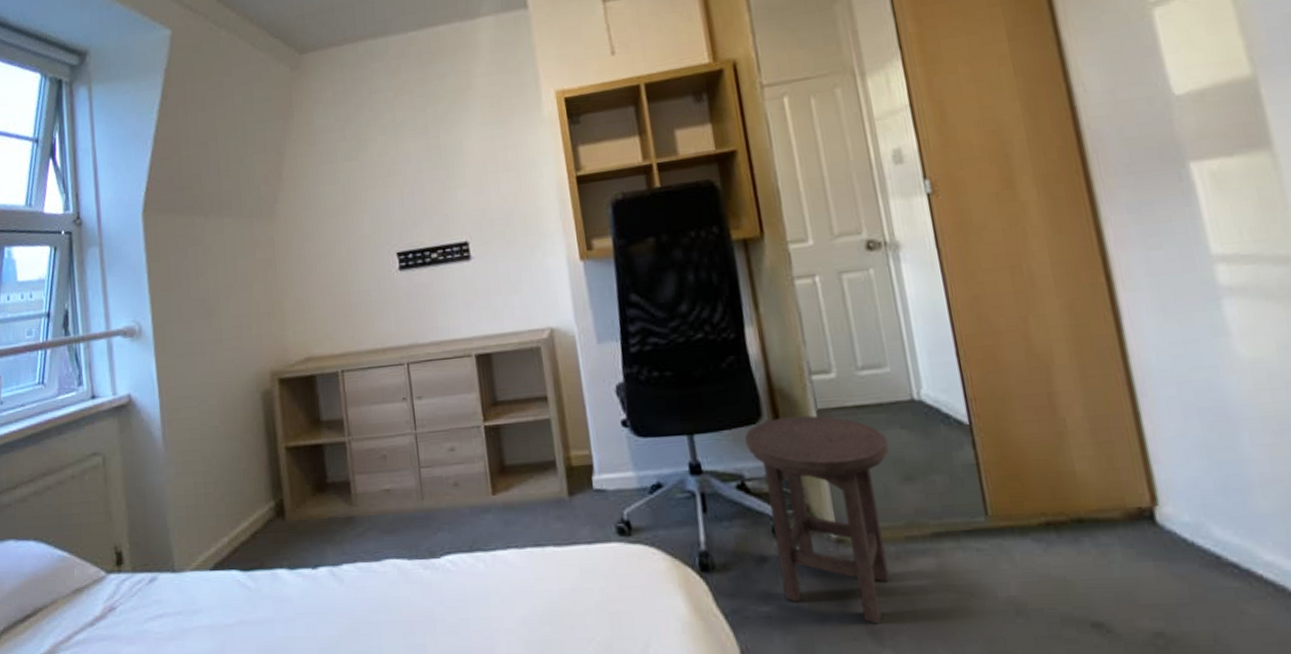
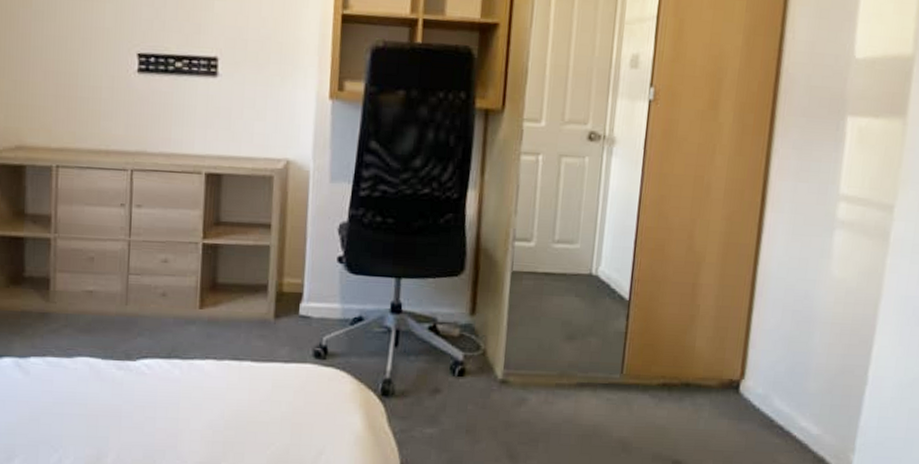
stool: present [745,415,890,624] -> none [445,274,562,450]

